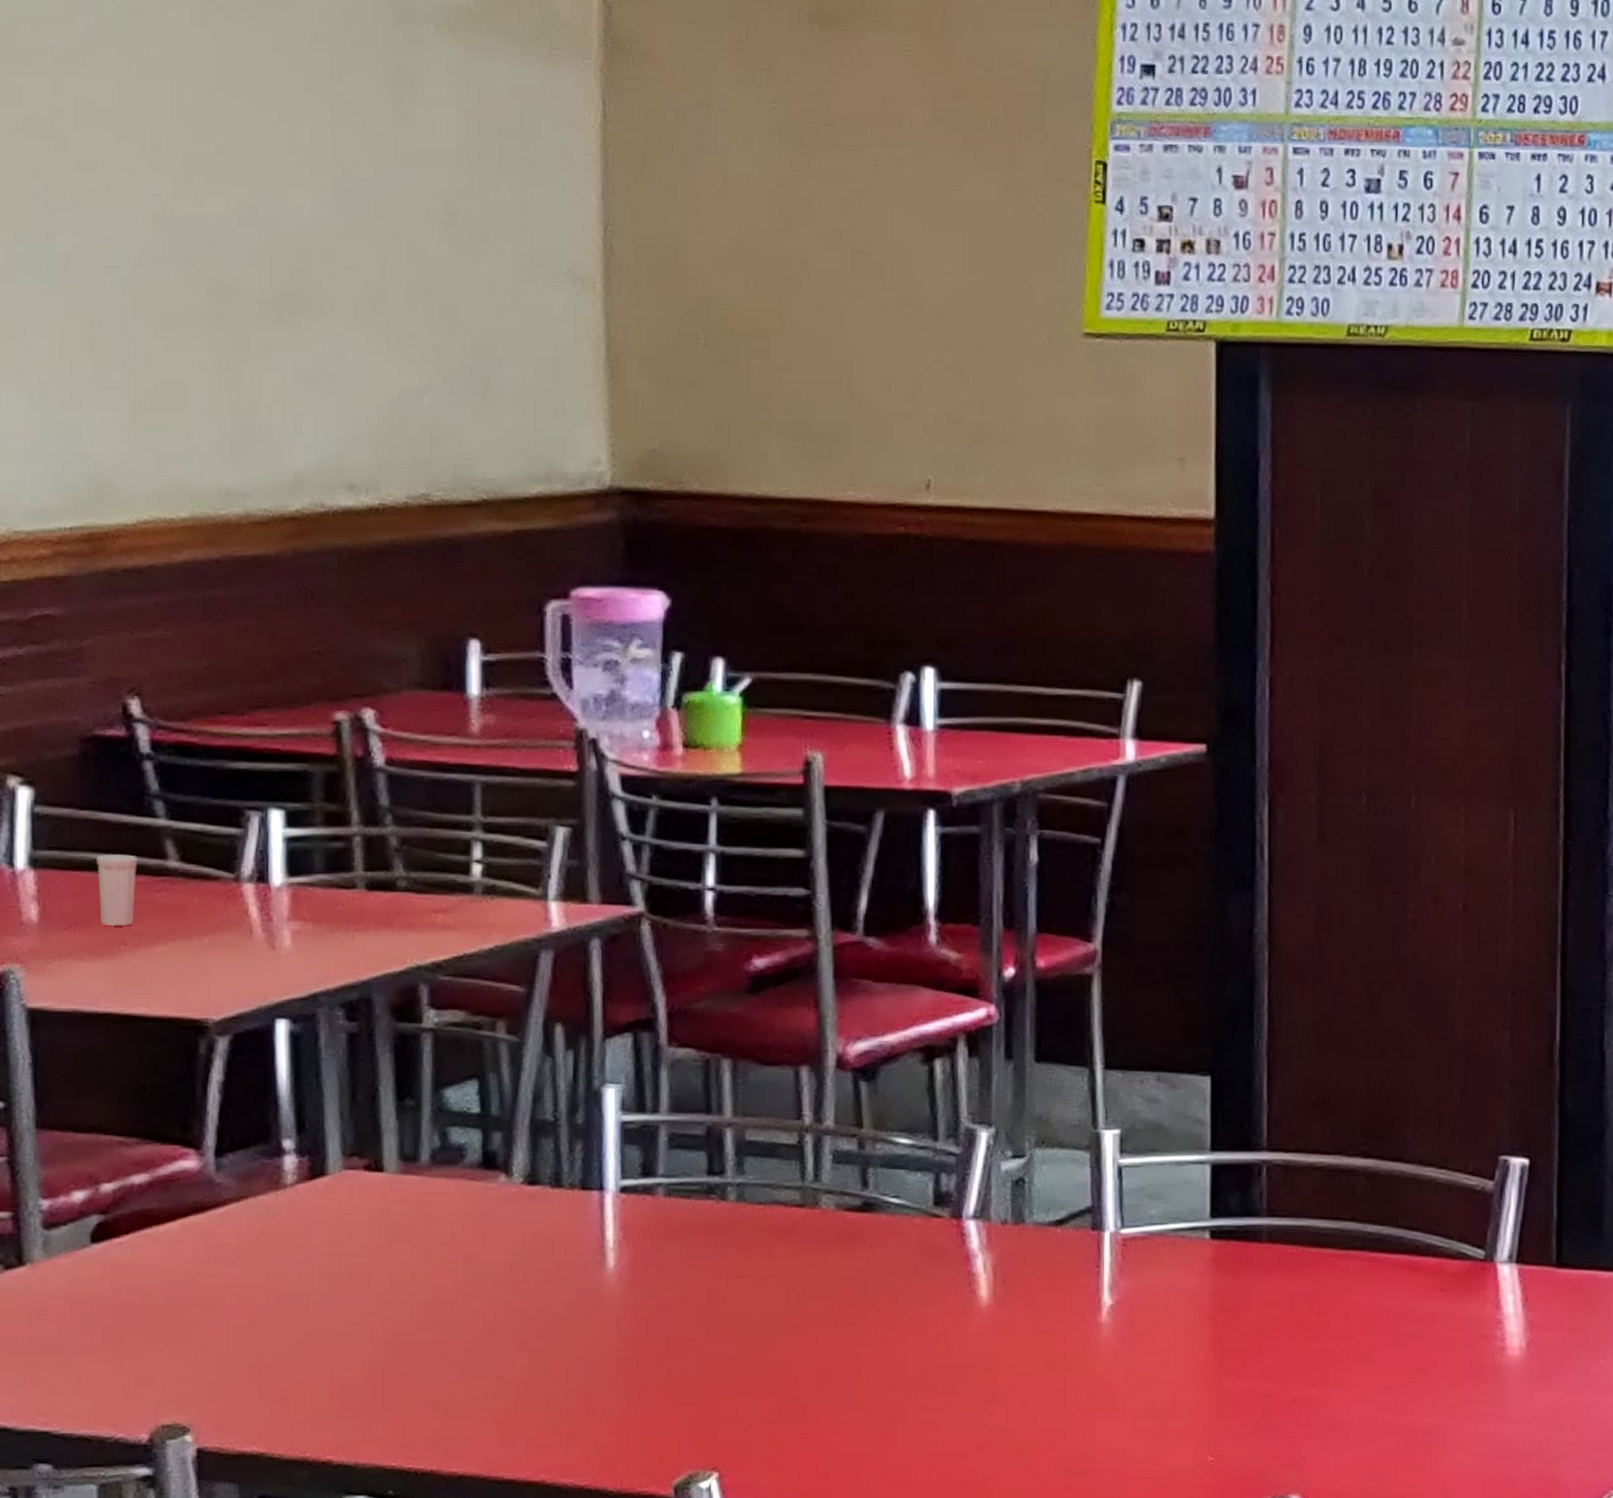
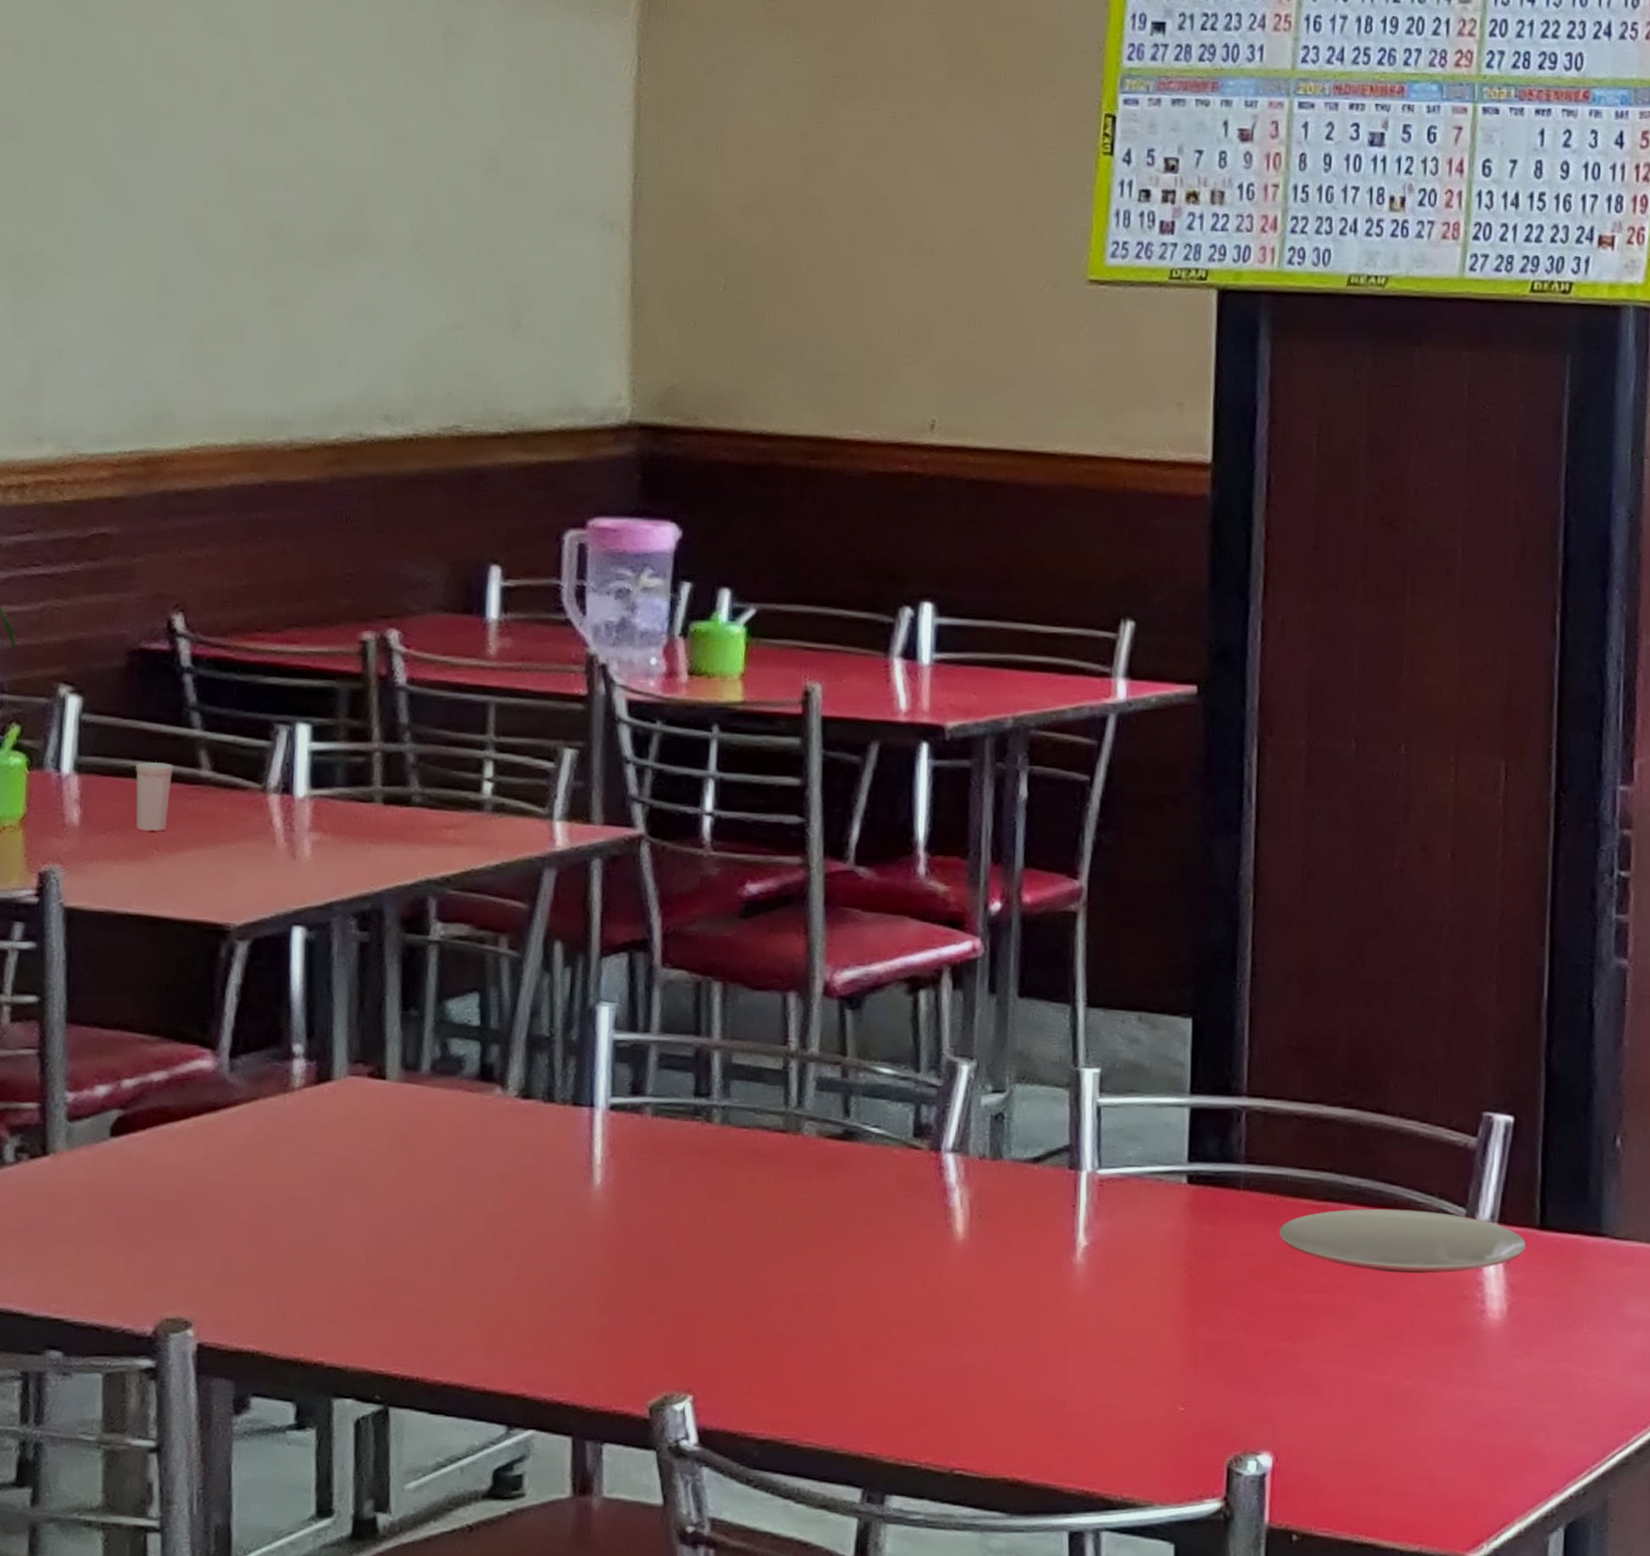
plate: none [1303,1254,1544,1316] -> present [1279,1208,1527,1274]

